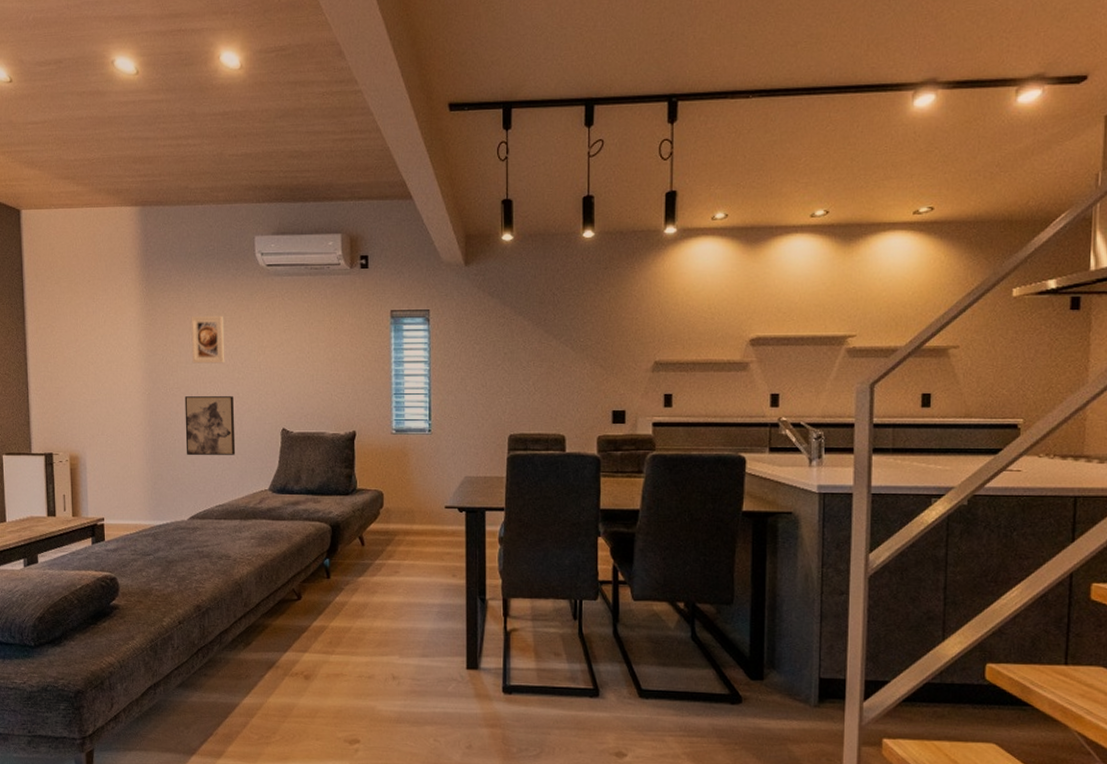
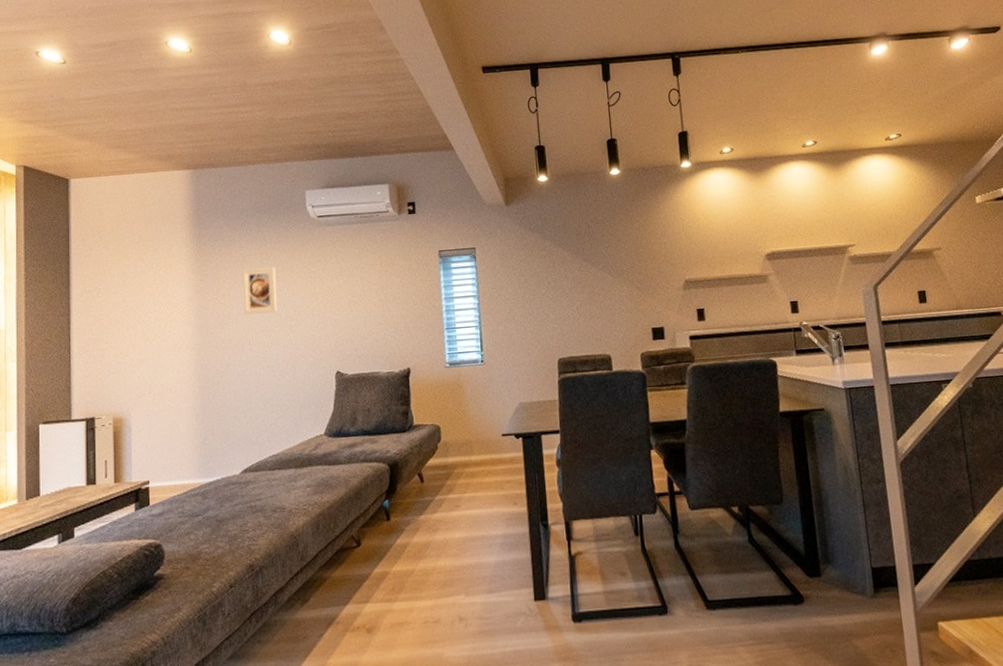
wall art: present [184,396,236,456] -> none [236,344,290,408]

